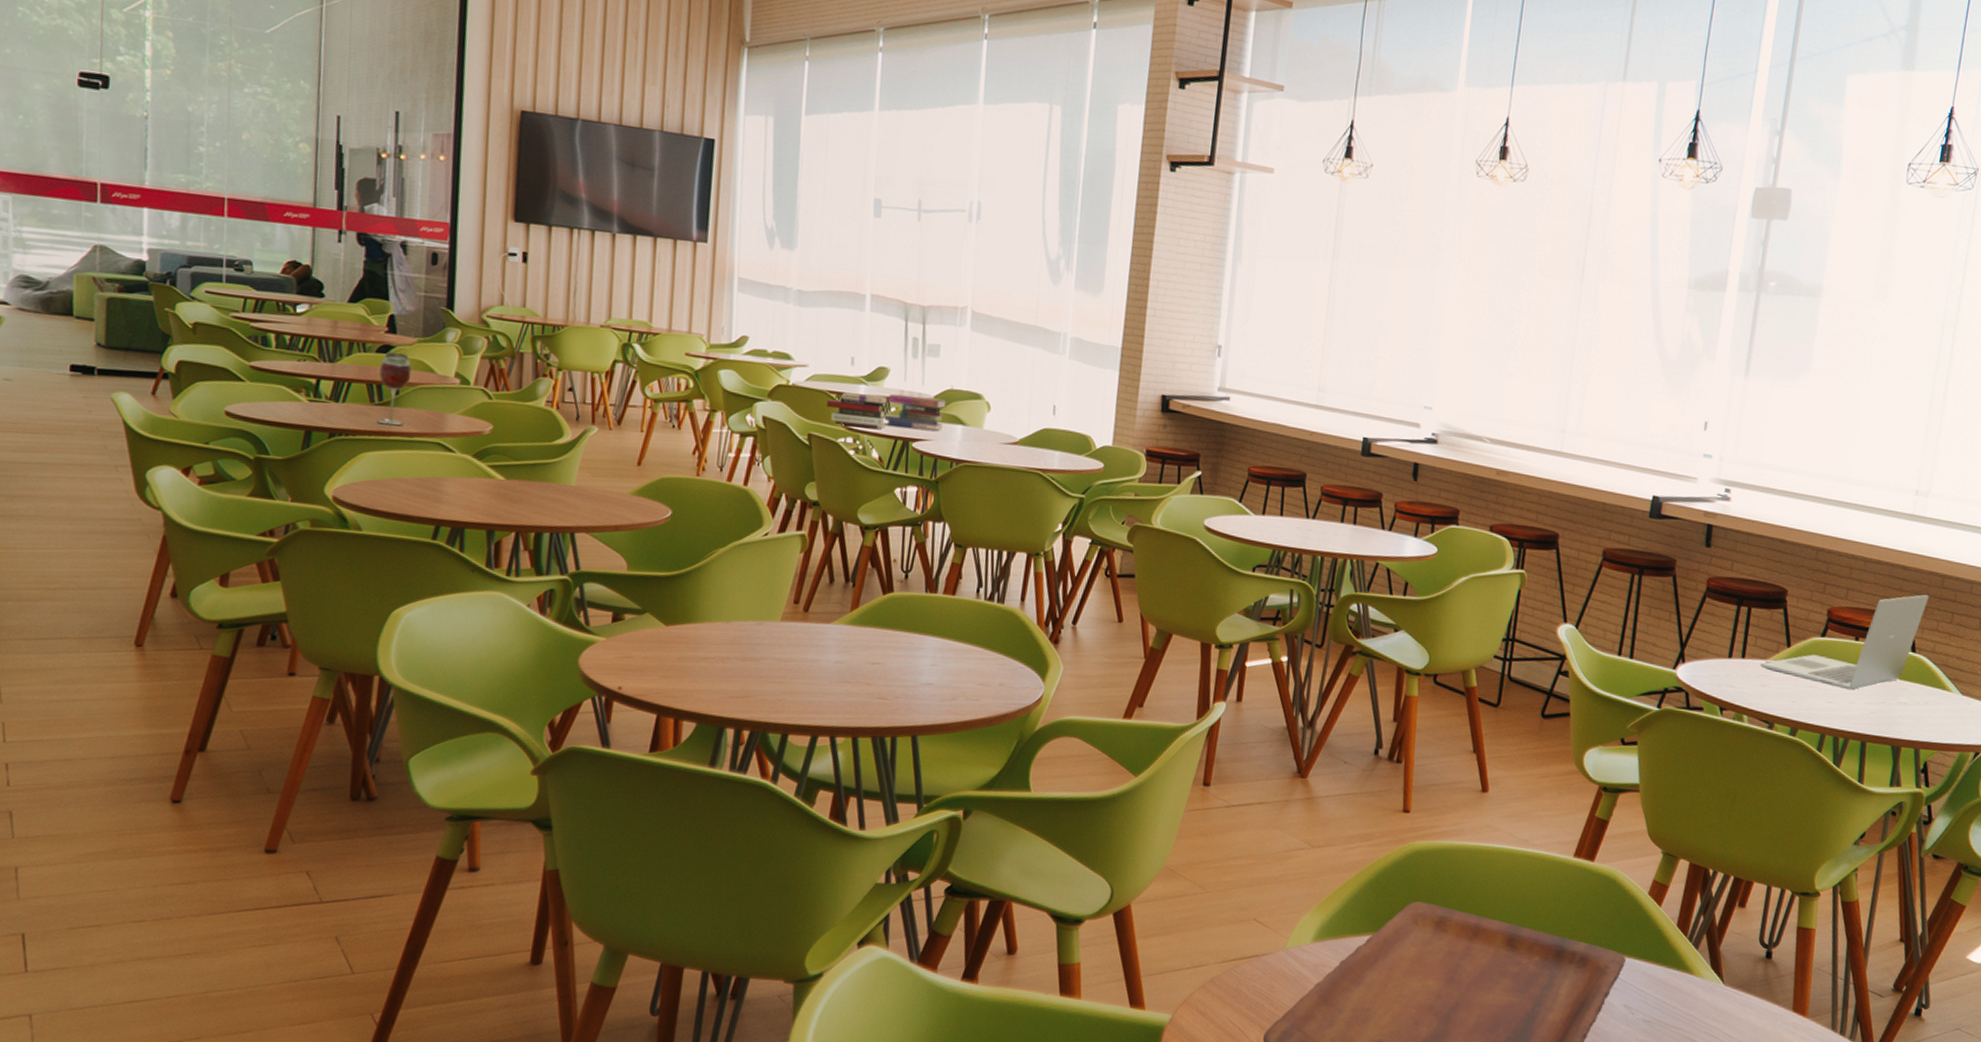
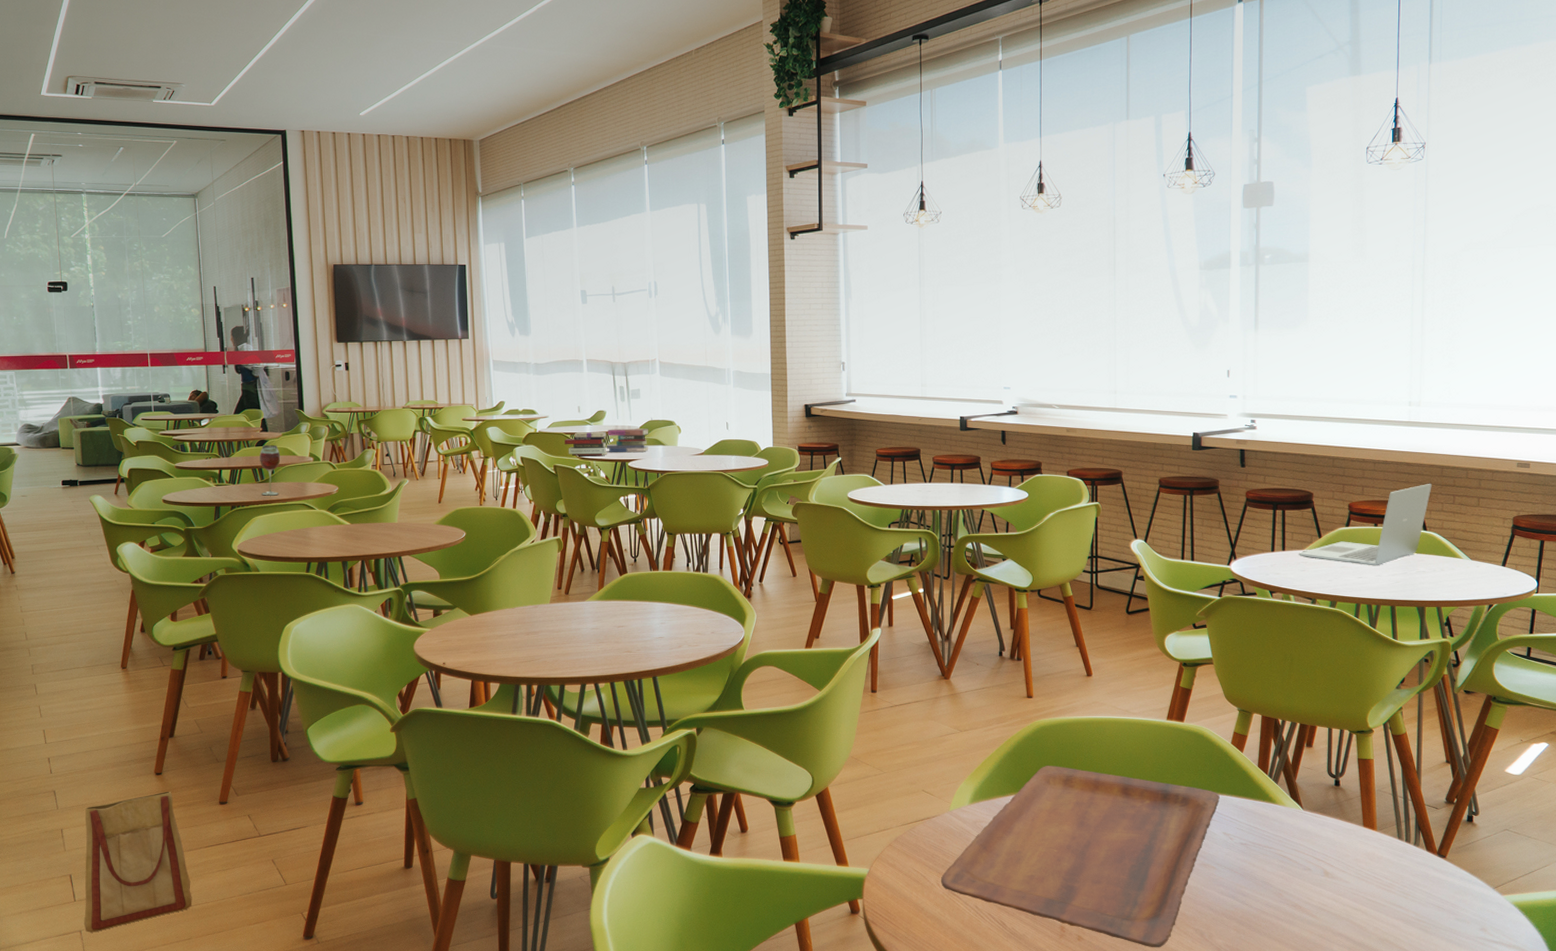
shopping bag: none [36,827,209,1019] -> present [83,791,192,933]

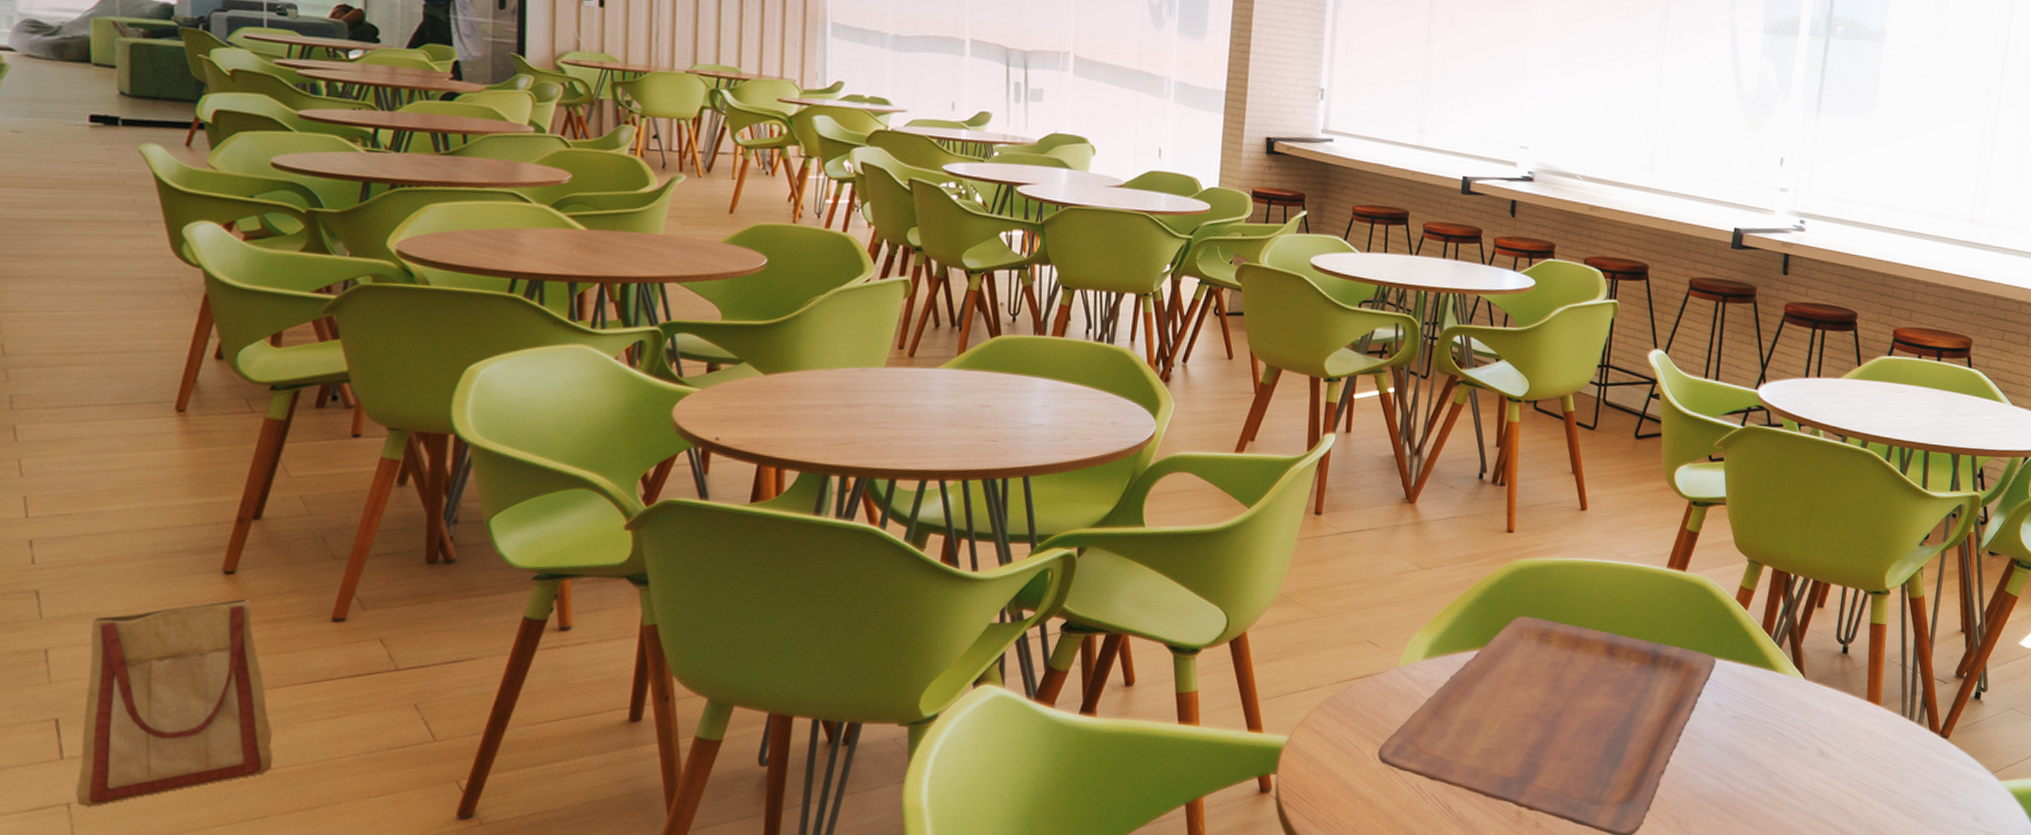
wineglass: present [260,445,281,496] -> none [444,100,481,177]
books: present [565,431,608,457] -> none [928,137,990,174]
books: present [606,428,649,452] -> none [987,138,1051,175]
laptop: present [1299,483,1432,566] -> none [1834,314,1983,404]

